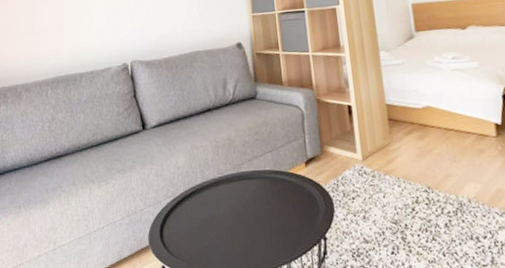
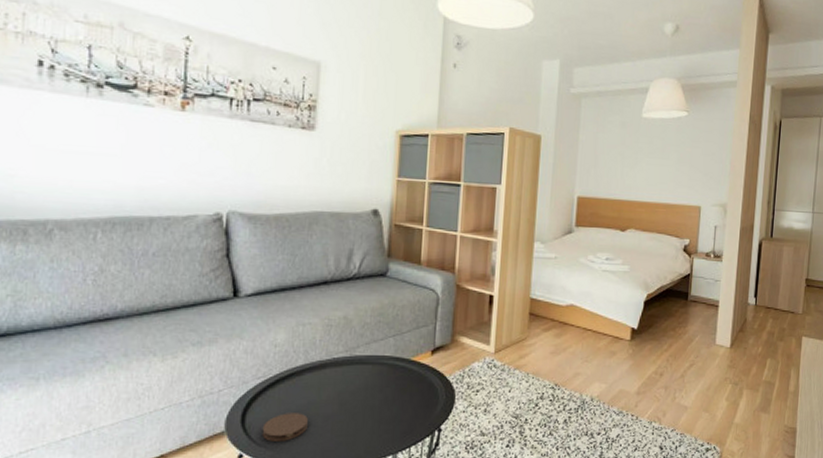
coaster: none [177,227,212,254] -> present [262,413,308,441]

